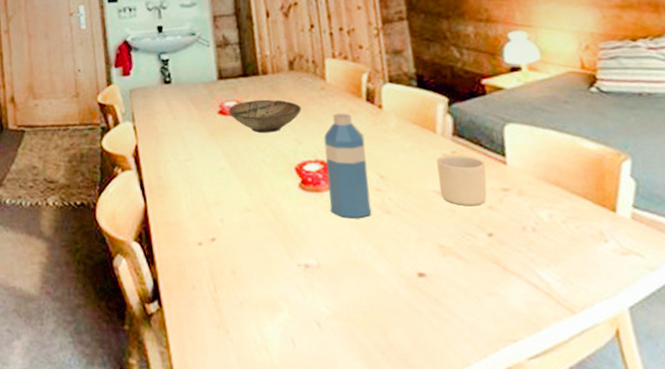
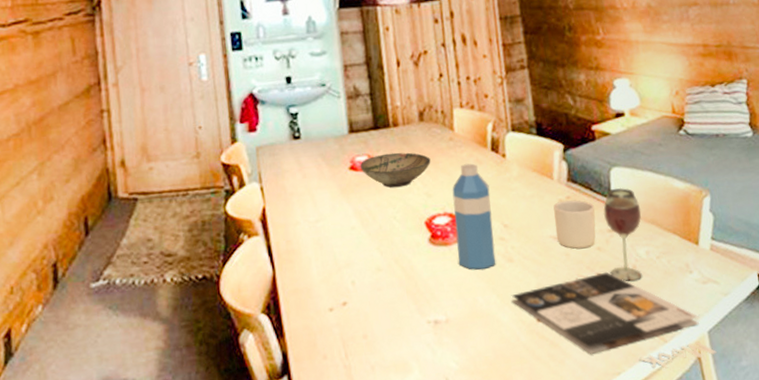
magazine: none [388,232,641,342] -> present [511,271,717,369]
wineglass: none [495,145,544,245] -> present [603,187,642,281]

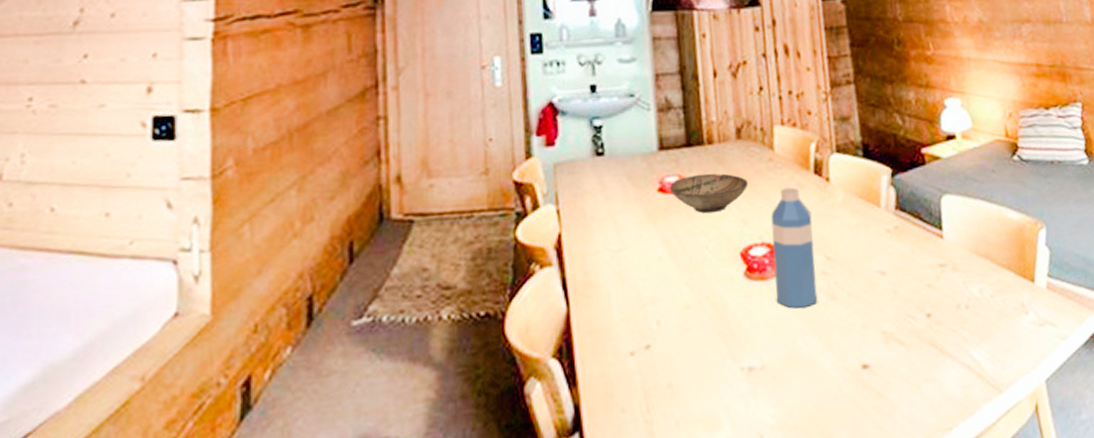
magazine: present [511,271,717,369] -> none [834,311,1055,423]
mug: present [553,200,596,249] -> none [880,230,926,286]
wineglass: present [603,187,642,281] -> none [933,217,975,323]

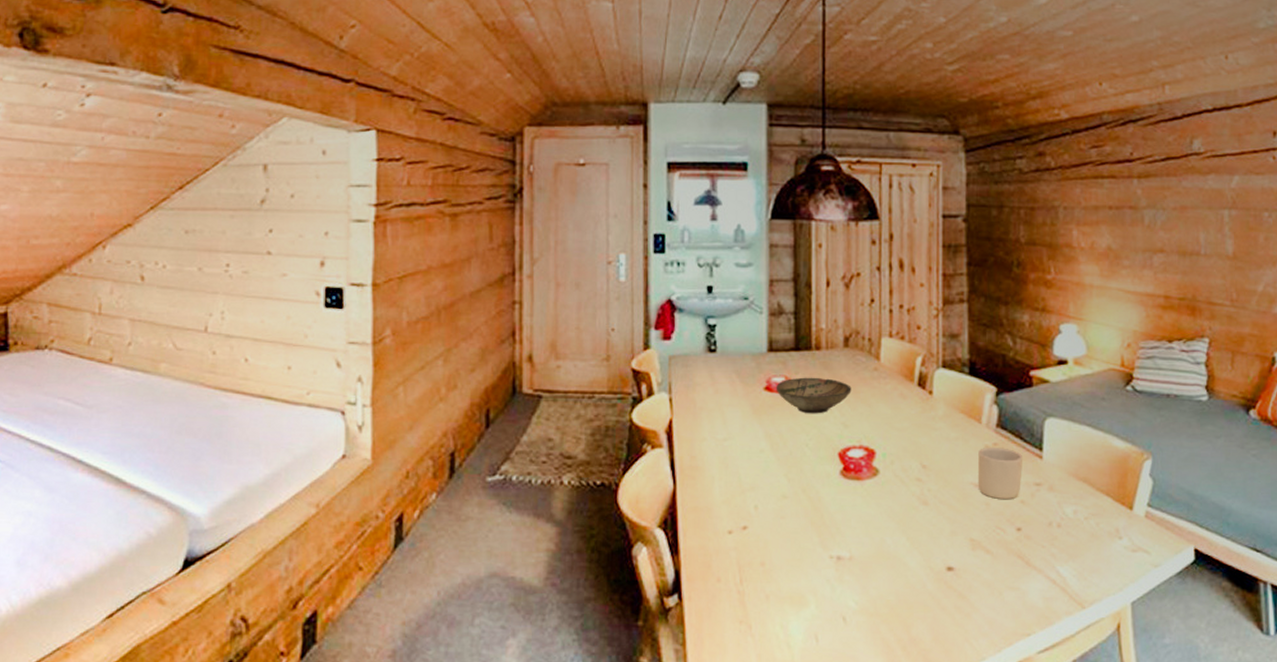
water bottle: present [771,187,818,308] -> none [869,397,911,509]
mug: none [880,230,926,286] -> present [977,448,1023,500]

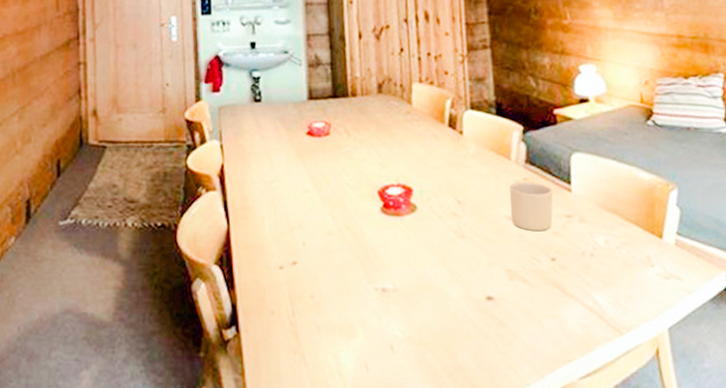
bowl: present [775,377,852,414] -> none [317,121,387,156]

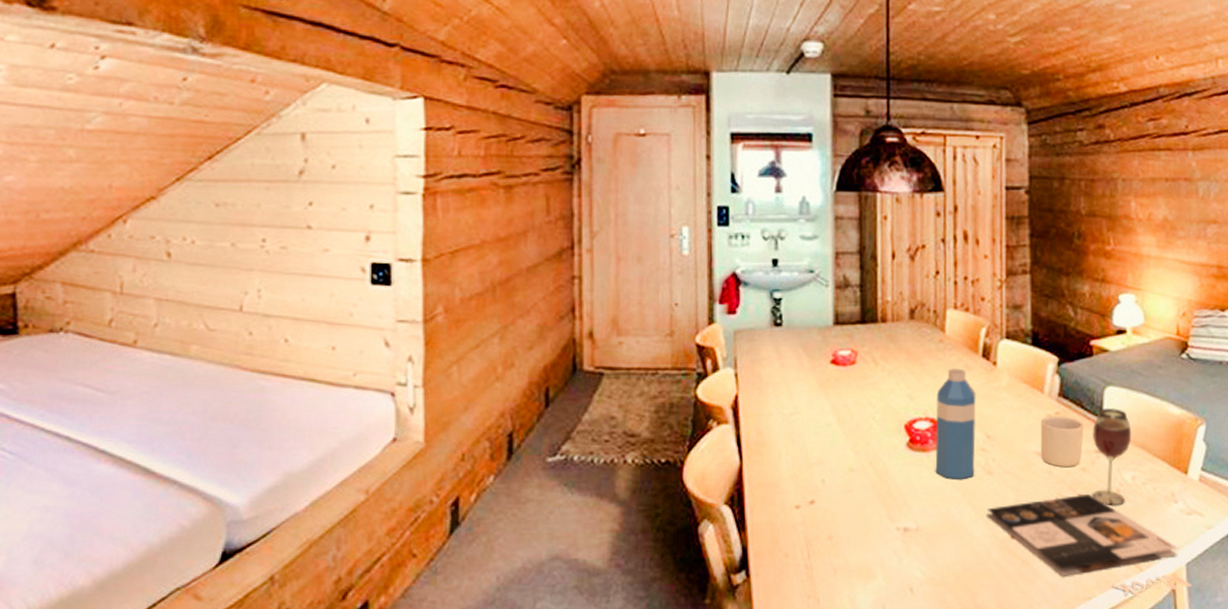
water bottle: none [406,138,447,242] -> present [935,368,976,479]
magazine: none [461,257,677,361] -> present [986,493,1193,598]
wineglass: none [562,173,602,269] -> present [1093,407,1132,506]

